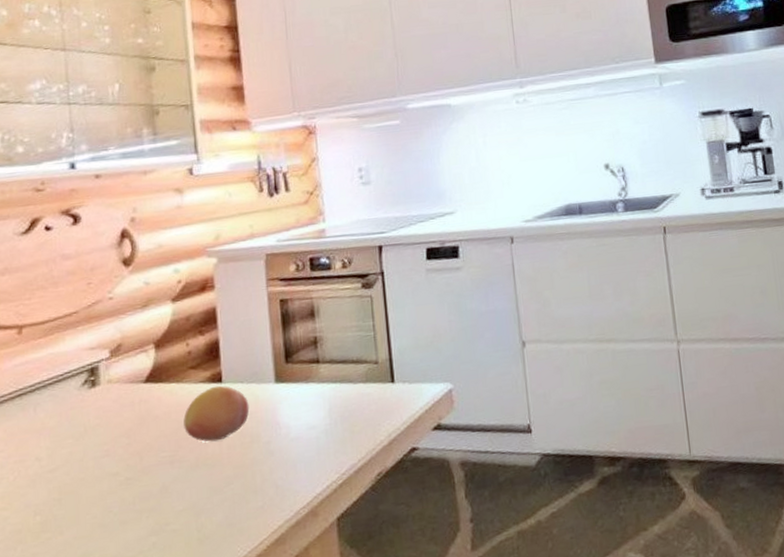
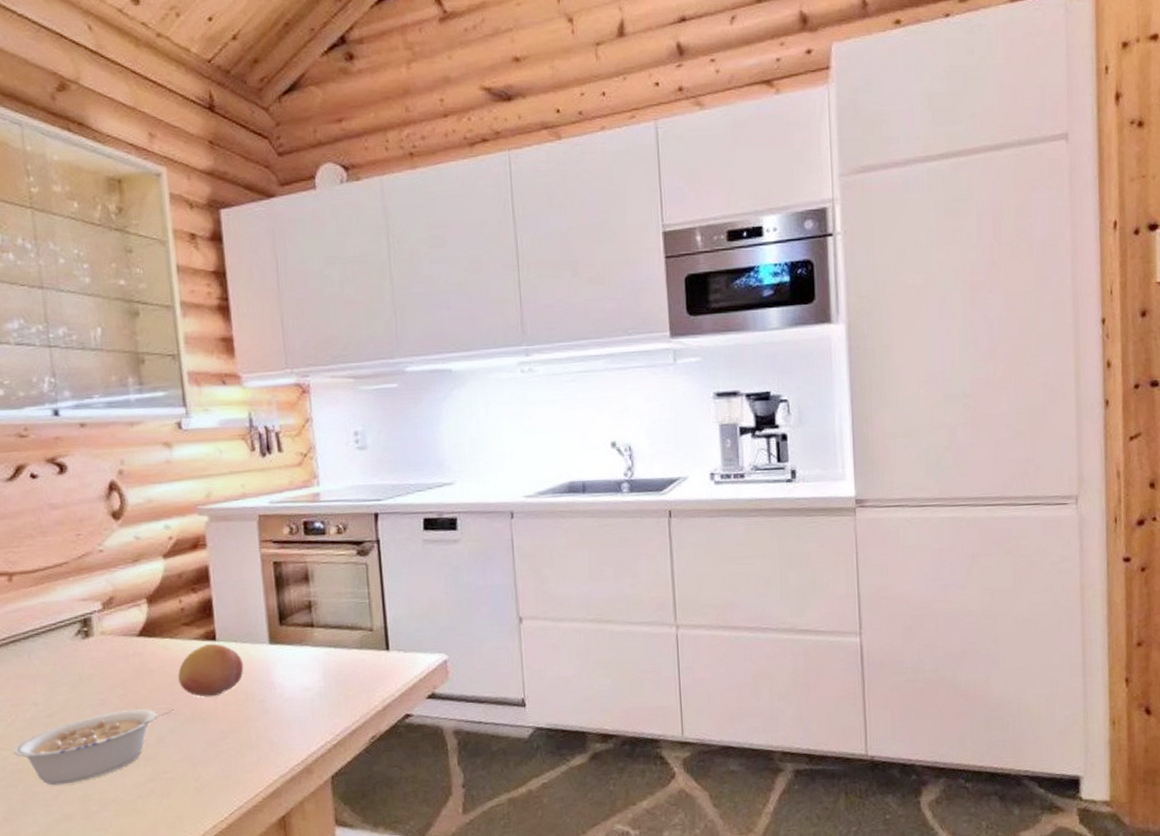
legume: none [14,457,178,545] -> present [14,709,174,786]

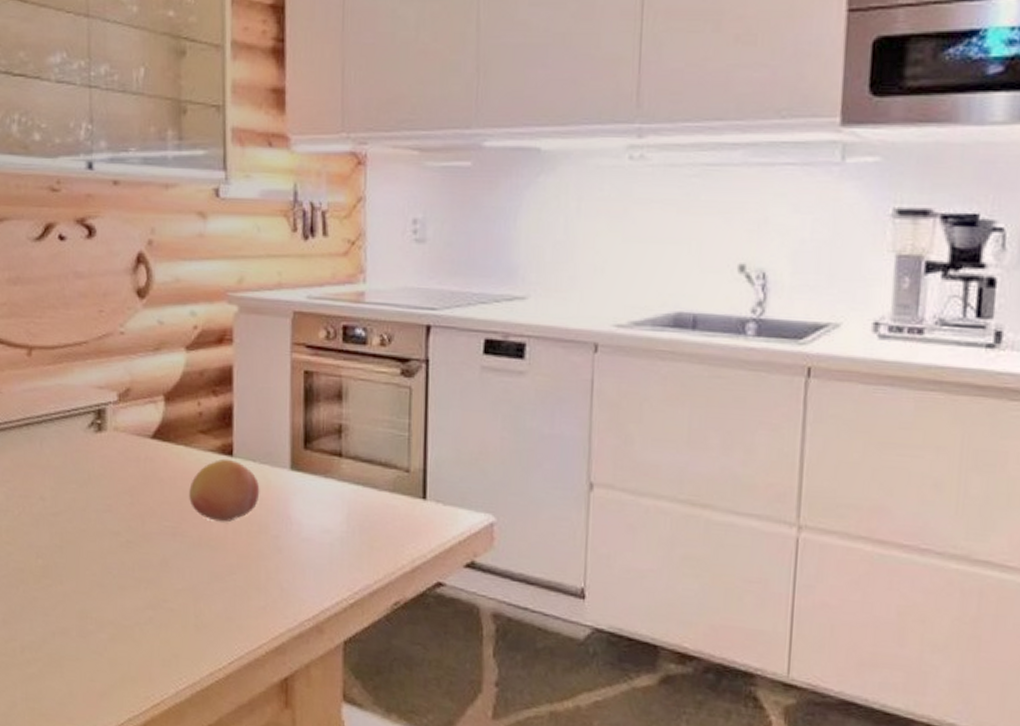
legume: present [14,709,174,786] -> none [18,521,181,595]

